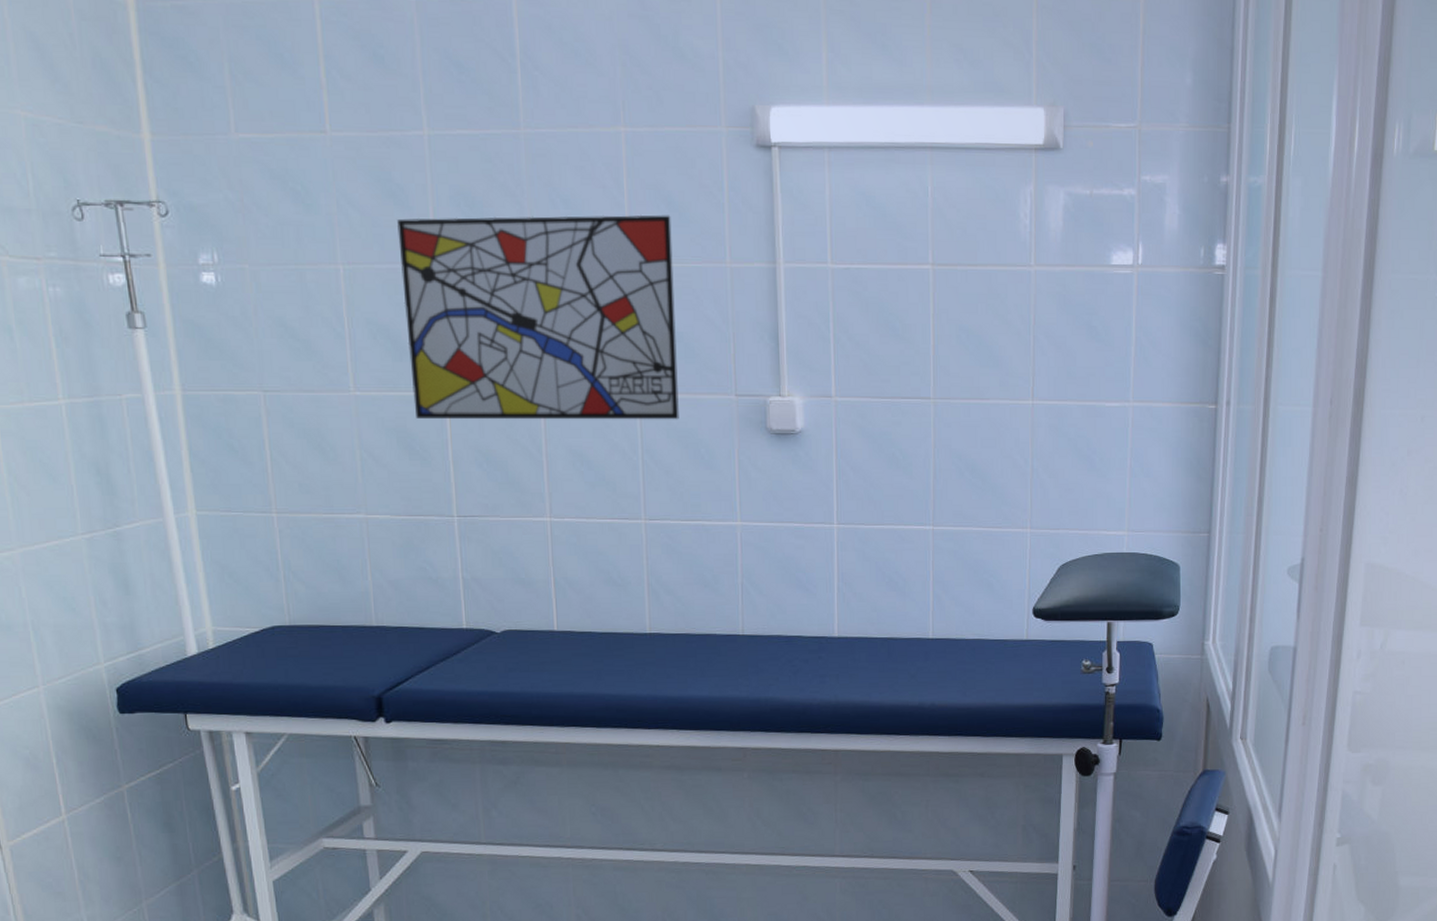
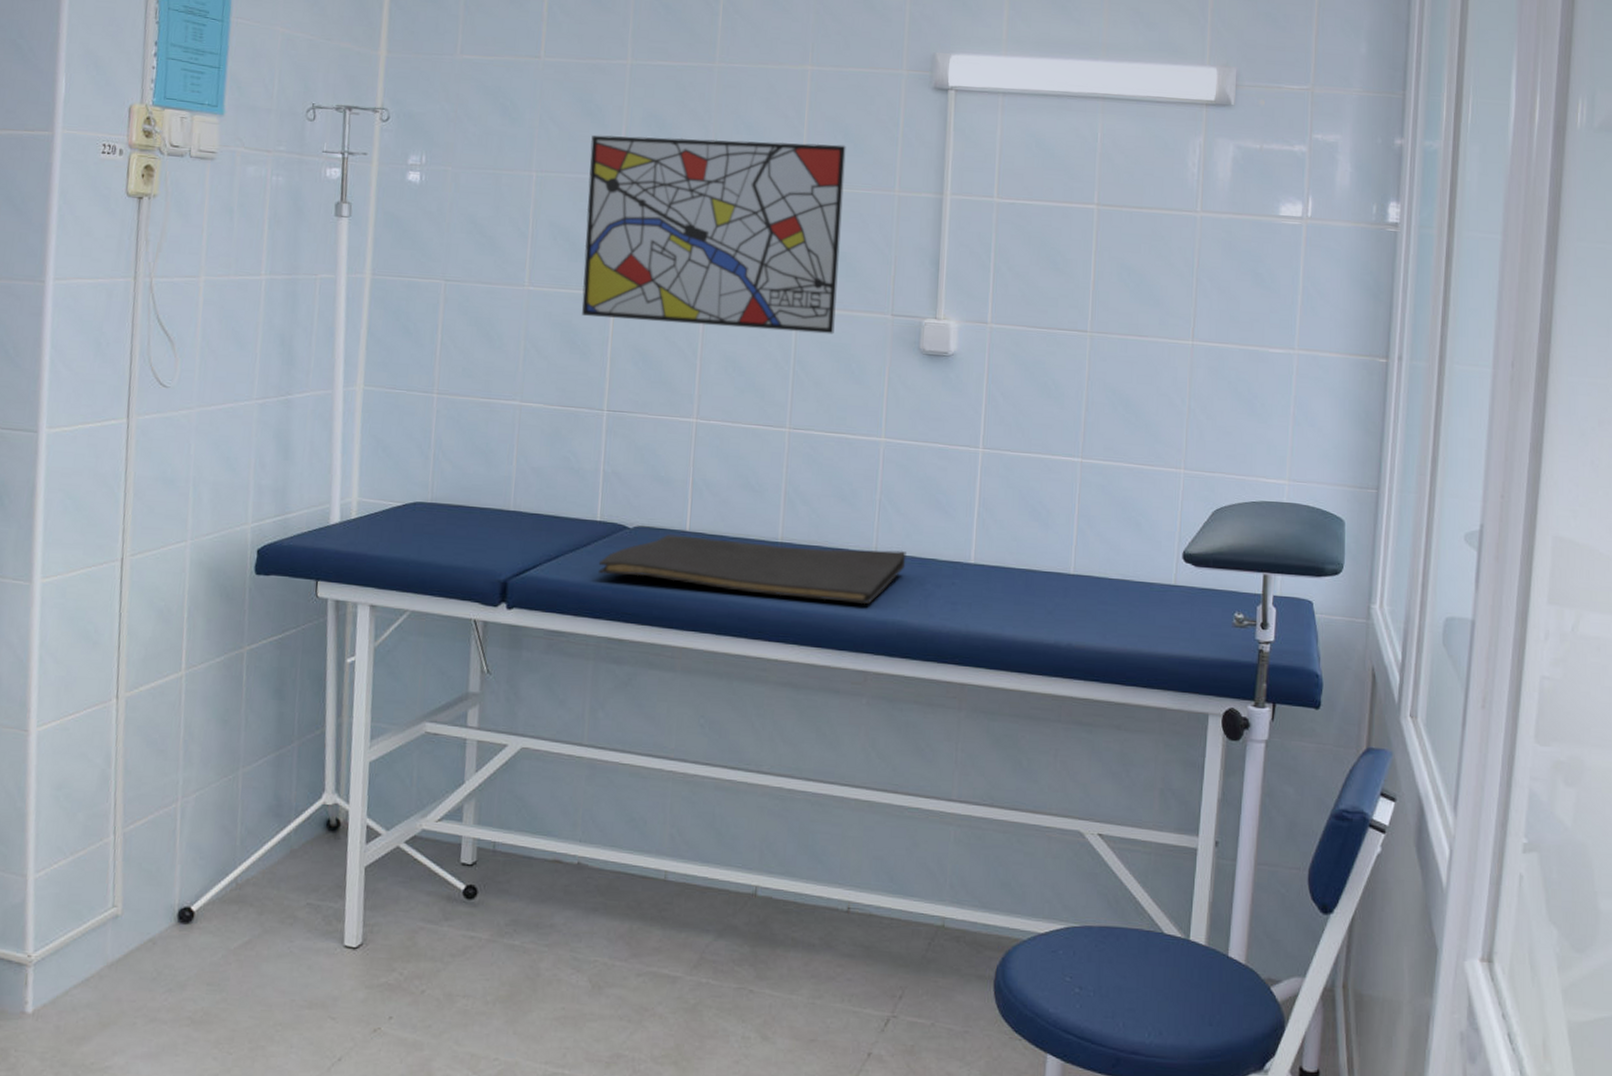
hand towel: none [471,630,773,686] -> present [597,534,906,605]

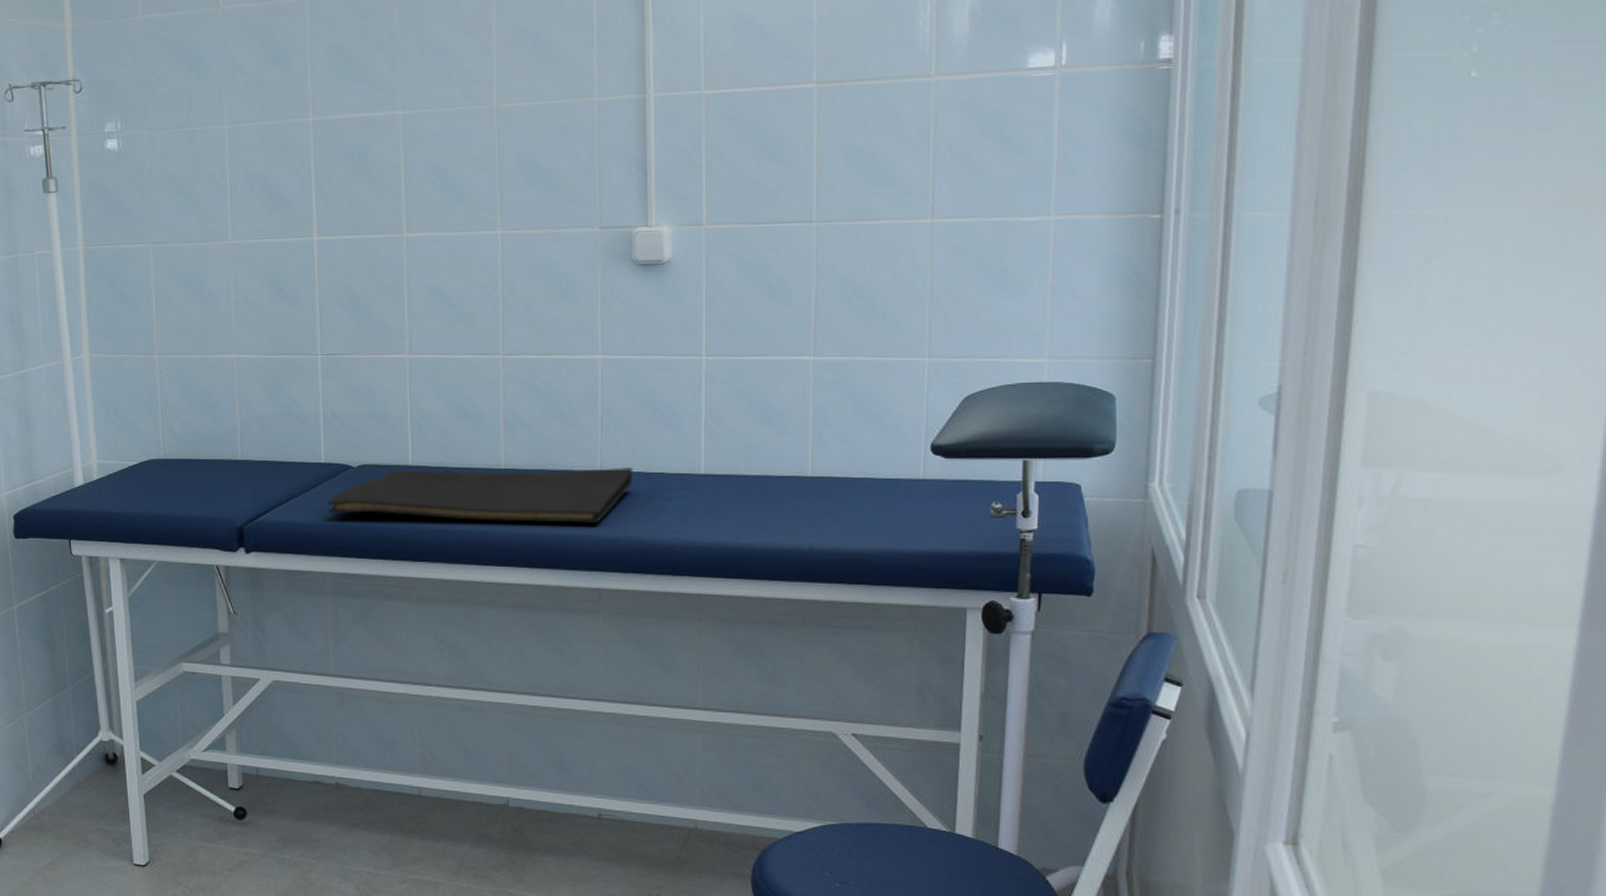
wall art: present [581,135,846,334] -> none [278,54,541,264]

